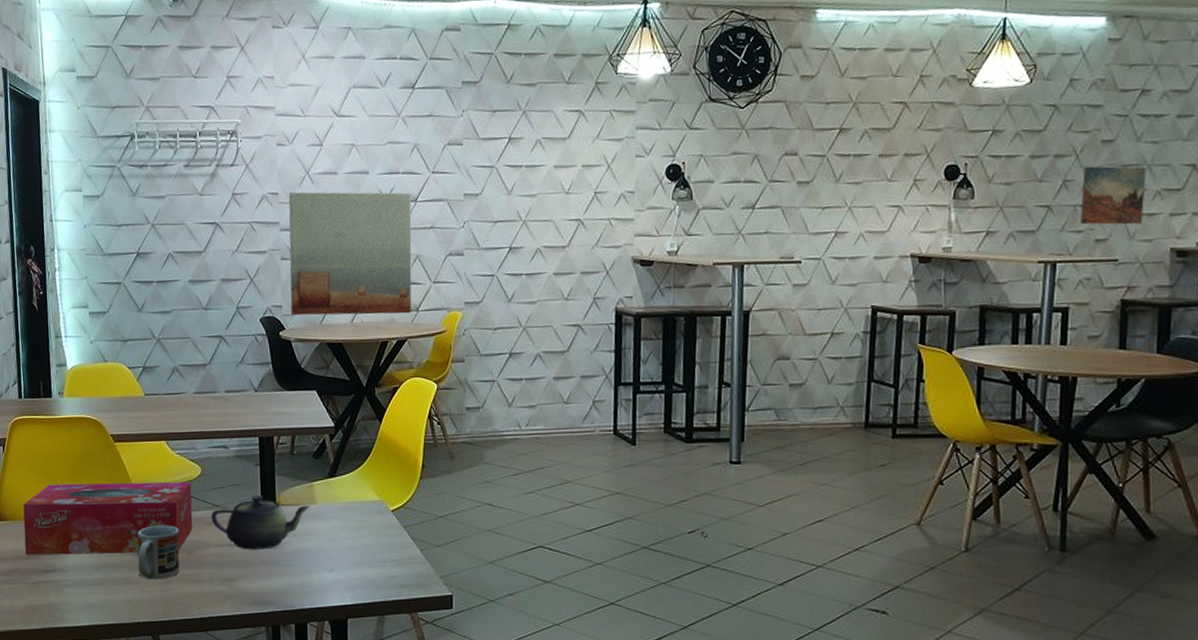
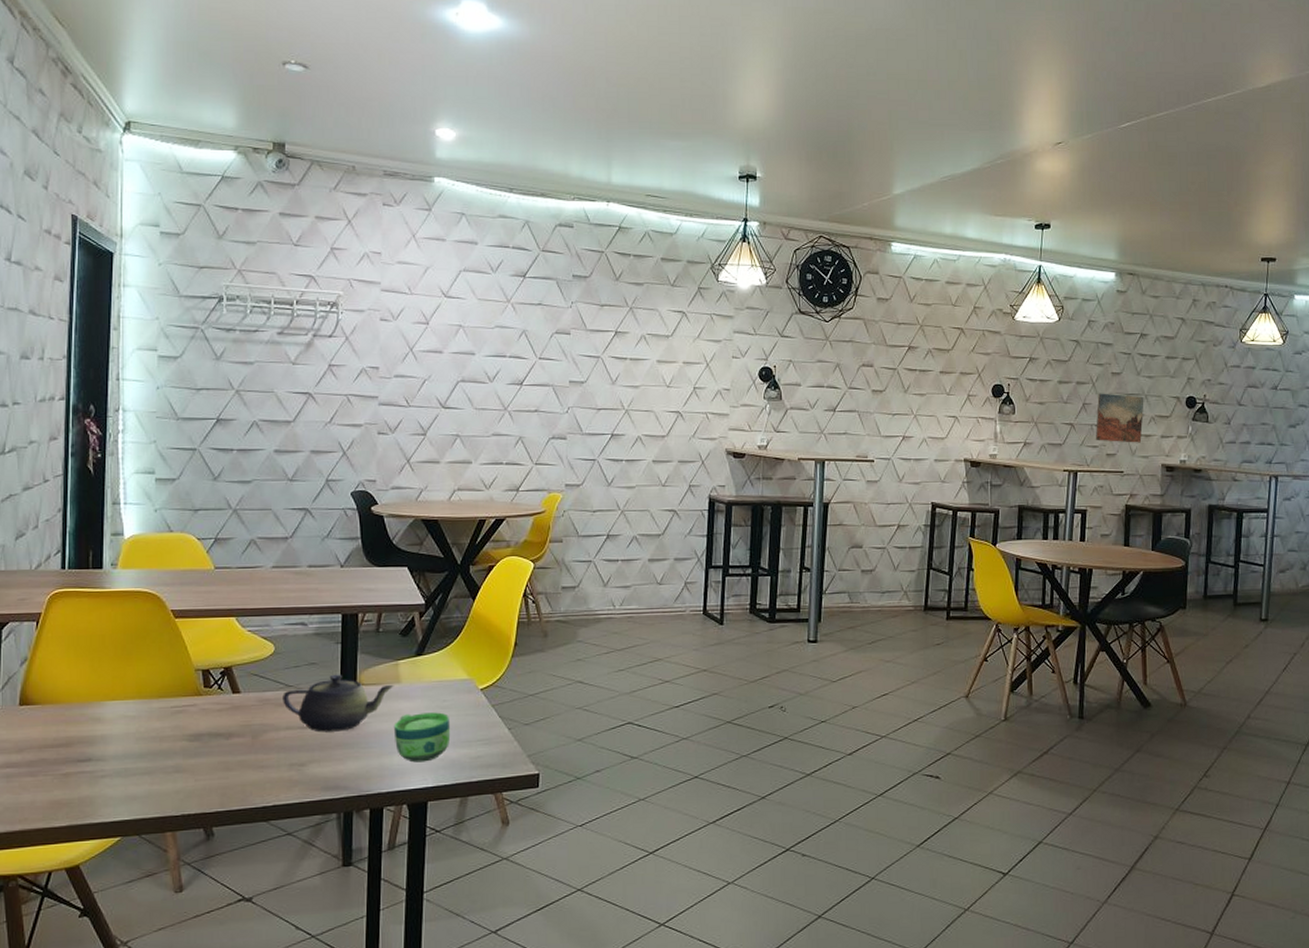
tissue box: present [23,481,193,556] -> none [55,660,262,744]
cup: present [137,525,180,579] -> none [193,707,244,767]
wall art: present [288,191,412,316] -> none [385,368,517,493]
cup: none [312,532,366,581] -> present [393,712,451,763]

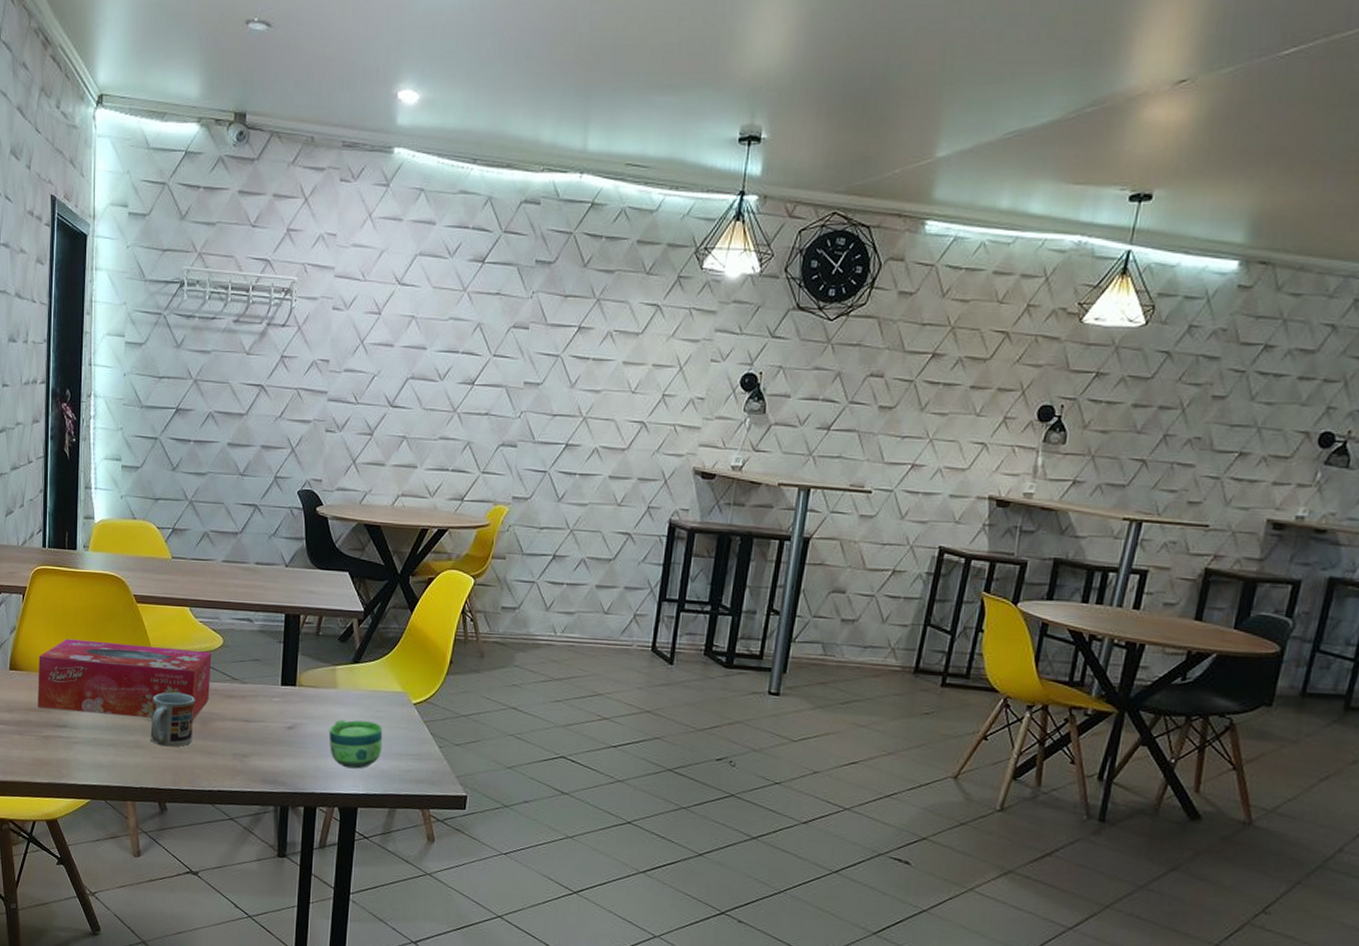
tissue box: none [55,660,262,744] -> present [38,639,212,720]
cup: none [193,707,244,767] -> present [150,692,195,747]
teapot: present [283,674,394,733] -> none [229,672,331,729]
wall art: present [1095,393,1144,443] -> none [1174,422,1256,490]

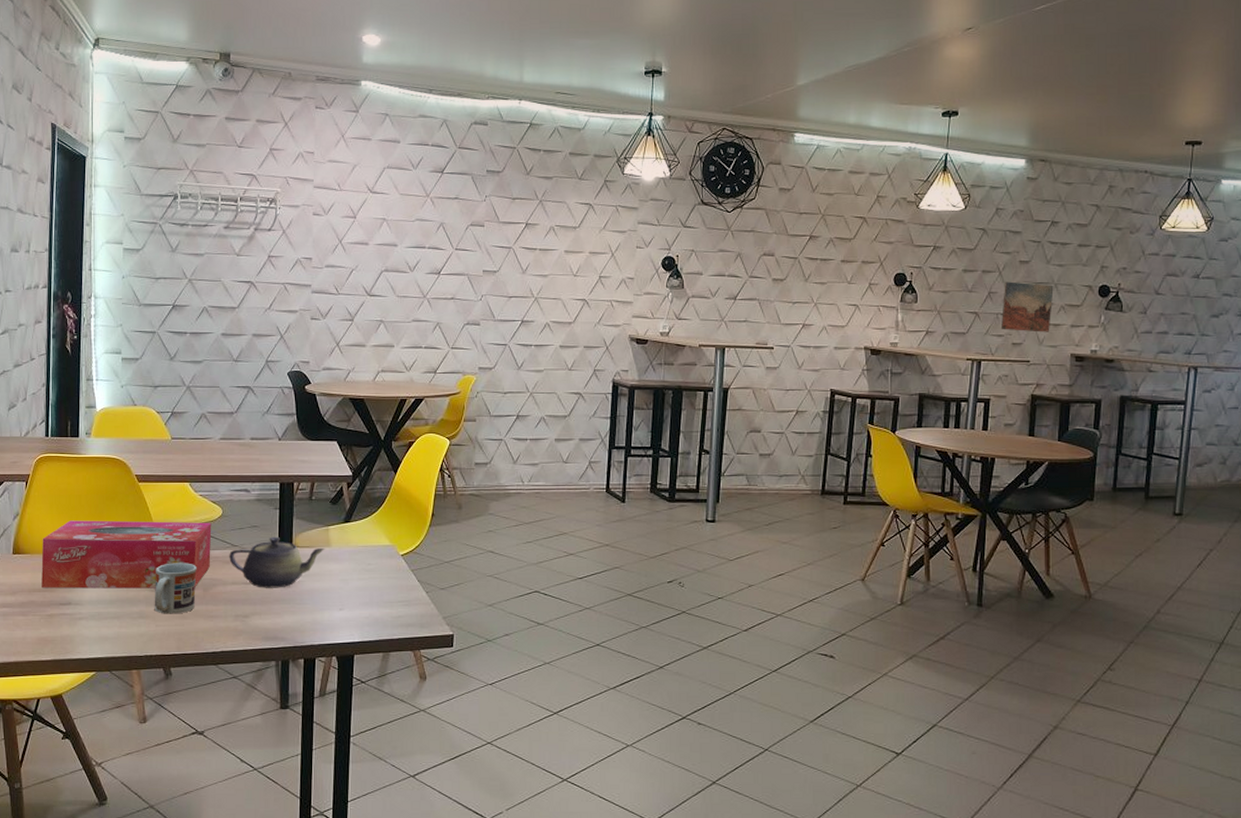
teapot: none [229,672,331,729] -> present [229,536,325,588]
cup: present [329,719,383,769] -> none [324,574,375,619]
wall art: none [1174,422,1256,490] -> present [1000,281,1054,332]

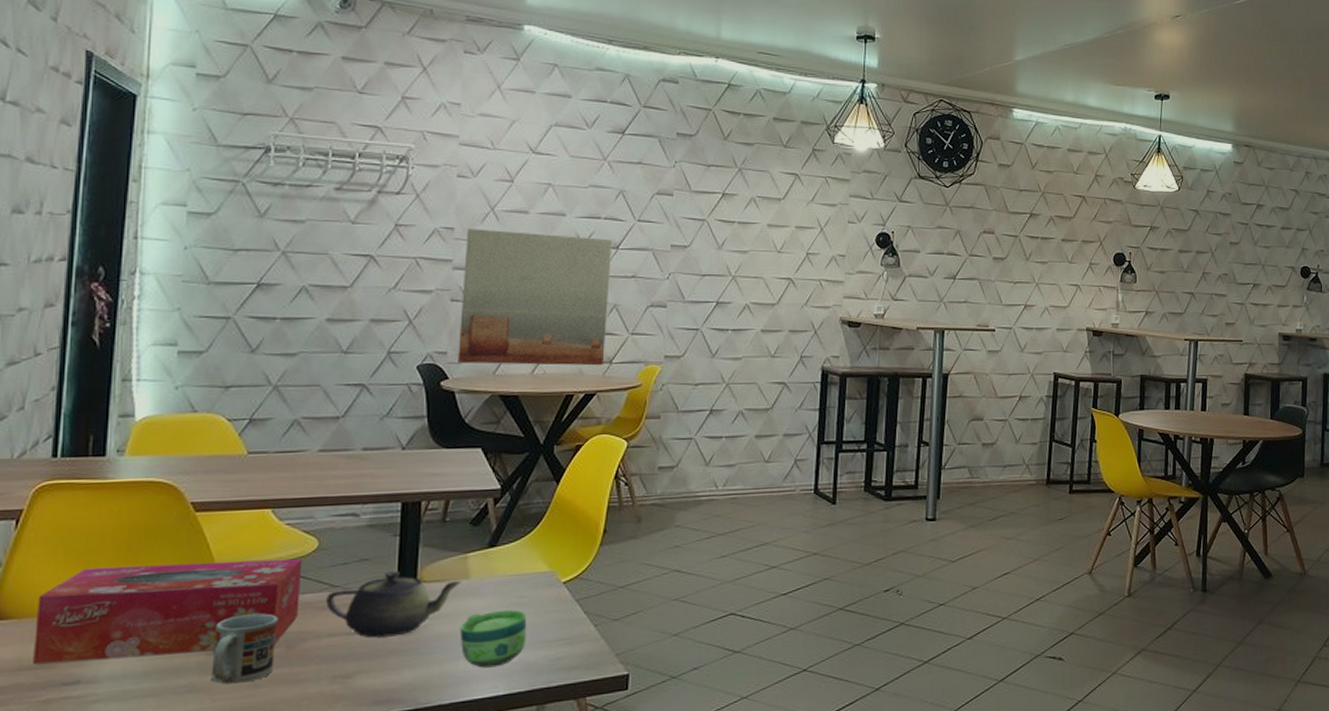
wall art: none [317,258,435,375] -> present [458,229,613,366]
cup: none [324,574,375,619] -> present [459,610,527,668]
wall art: present [1000,281,1054,332] -> none [1214,262,1261,312]

